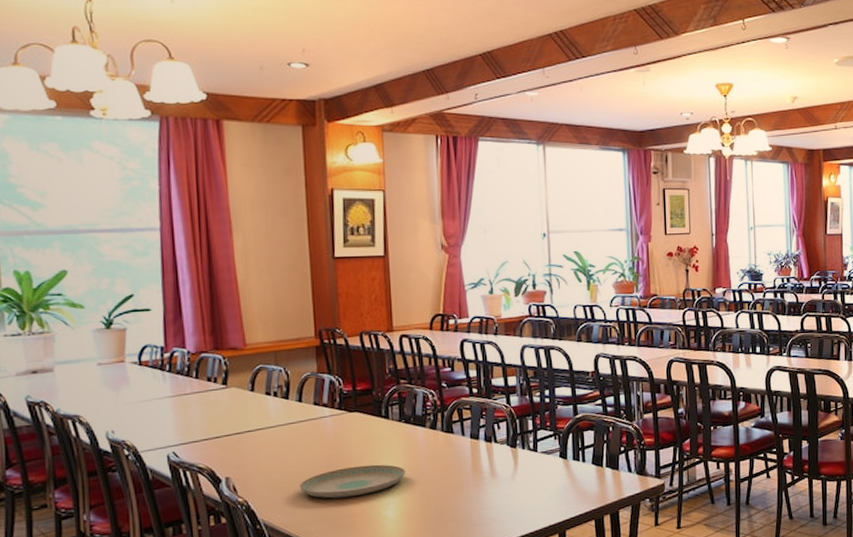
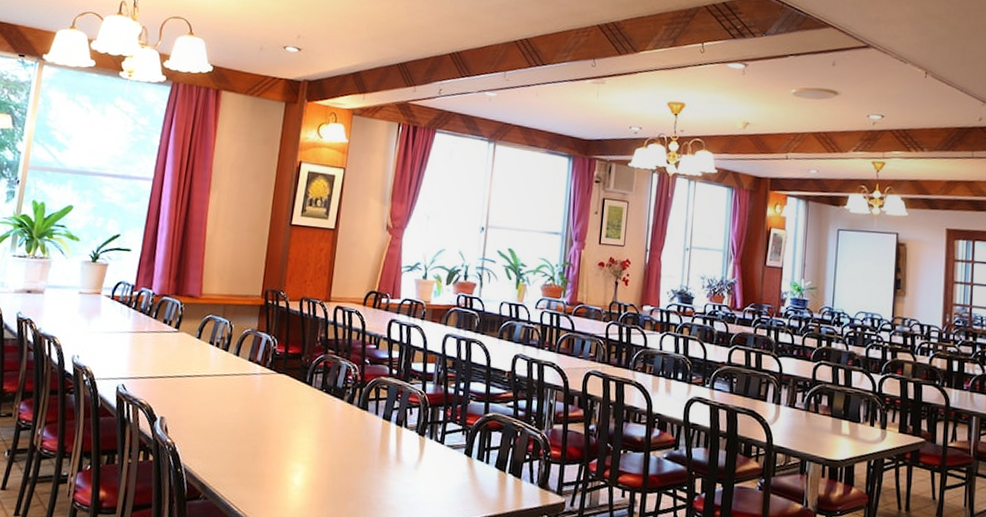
plate: present [299,464,405,499] -> none [221,427,318,458]

